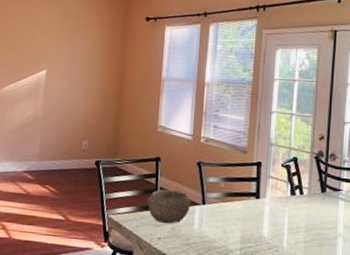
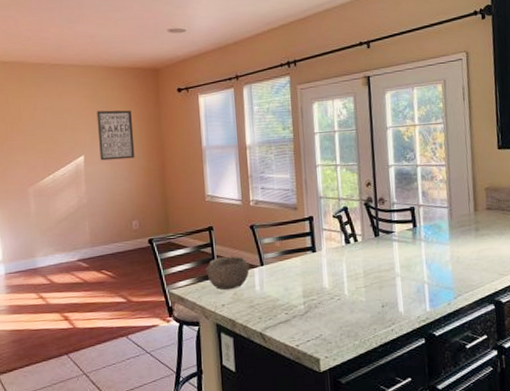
wall art: none [61,29,98,79] -> present [96,110,135,161]

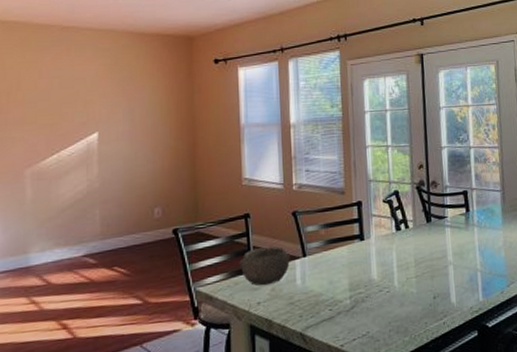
wall art: present [96,110,135,161] -> none [116,81,161,139]

